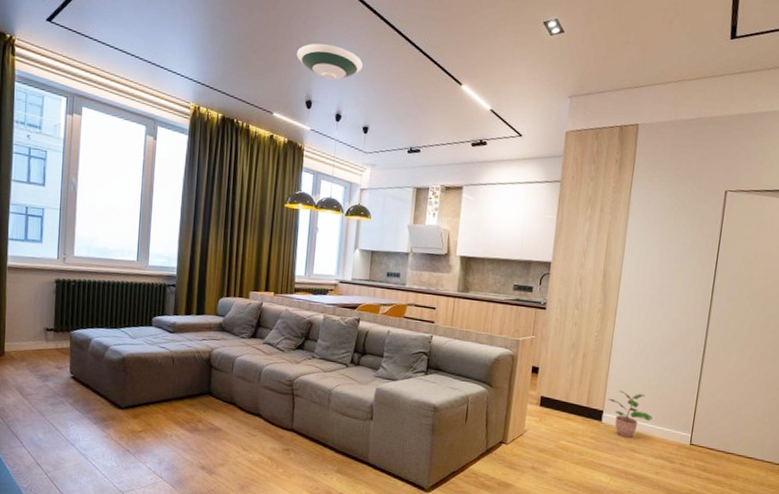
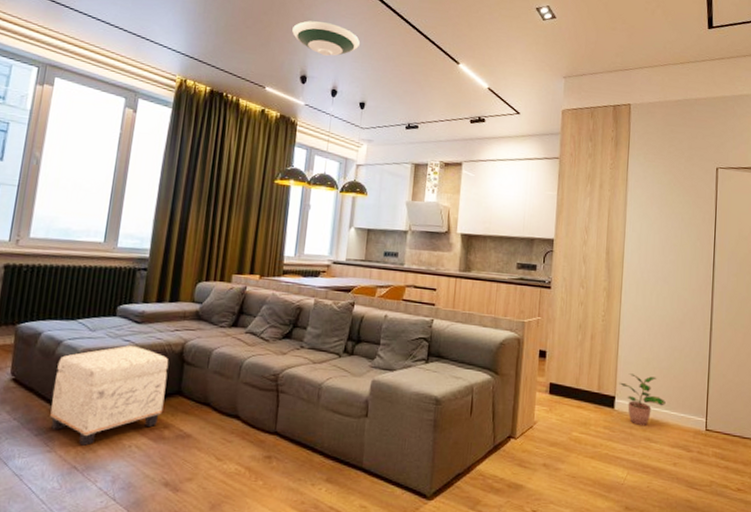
ottoman: none [105,352,199,434] -> present [50,346,169,446]

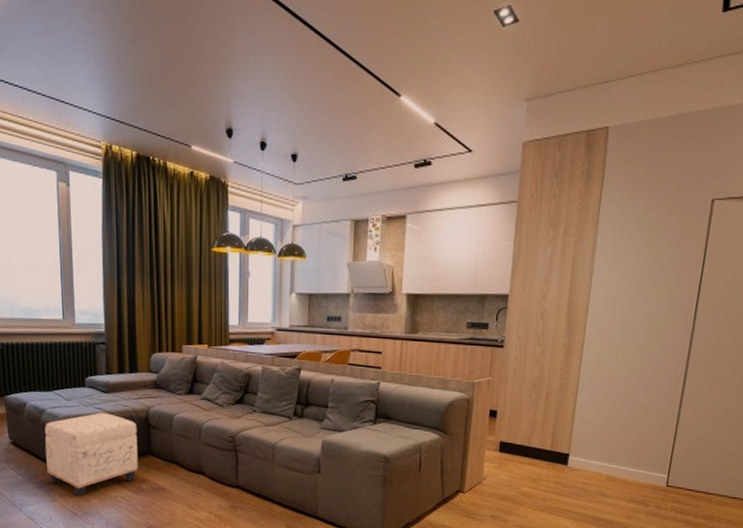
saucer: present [292,21,360,56] -> none [212,61,286,102]
potted plant: present [619,373,666,427] -> none [574,431,624,482]

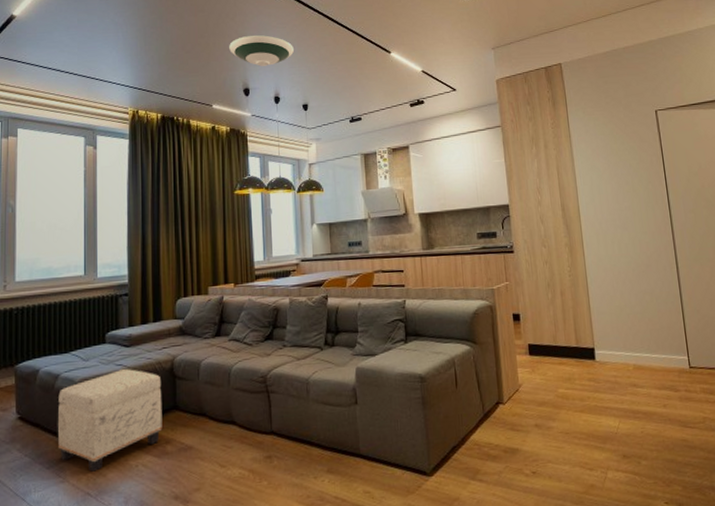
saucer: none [212,61,286,102] -> present [229,35,294,66]

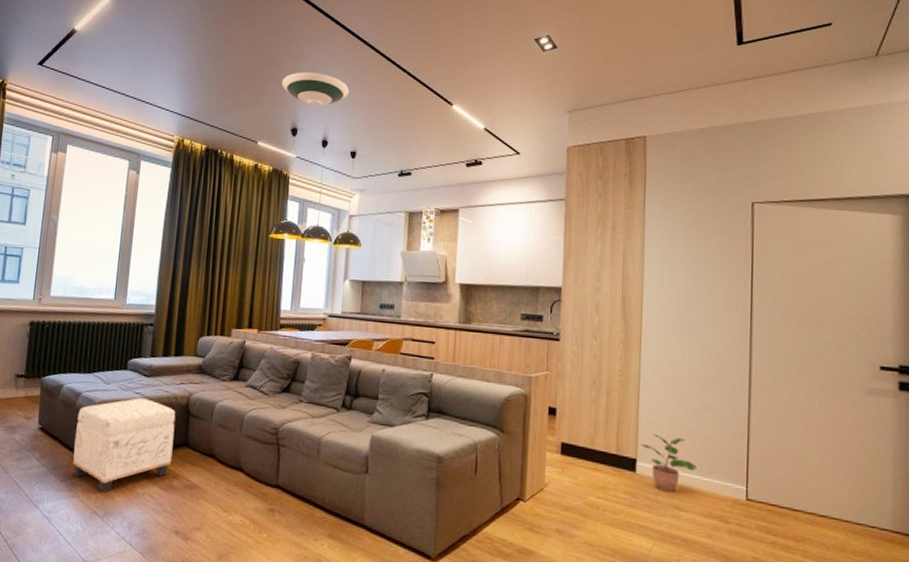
potted plant: none [596,323,645,374] -> present [640,434,697,493]

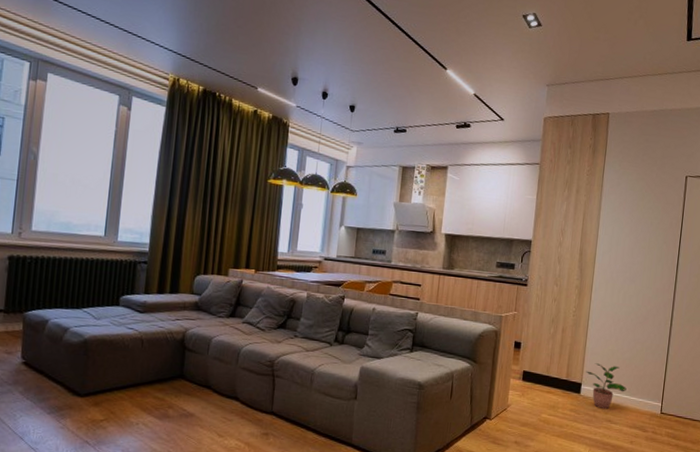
ottoman: present [73,398,176,493] -> none [61,333,171,423]
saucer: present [282,72,349,106] -> none [283,22,350,59]

